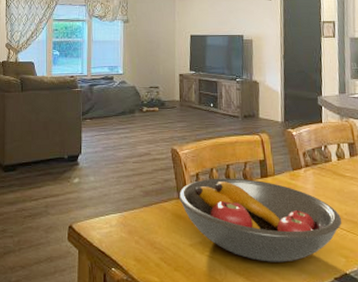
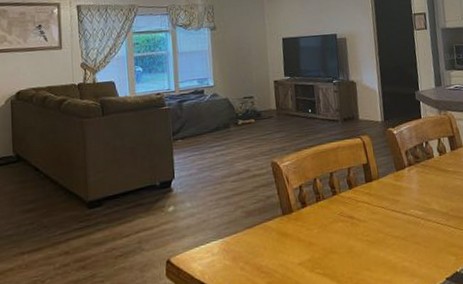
fruit bowl: present [178,178,342,262] -> none [282,185,449,271]

